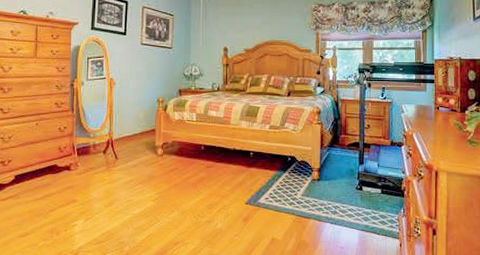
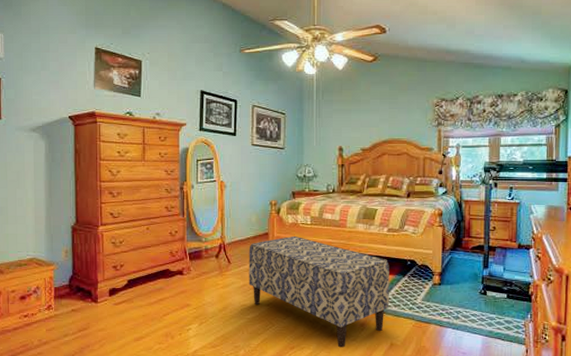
bench: none [135,132,271,243] -> present [249,235,390,348]

